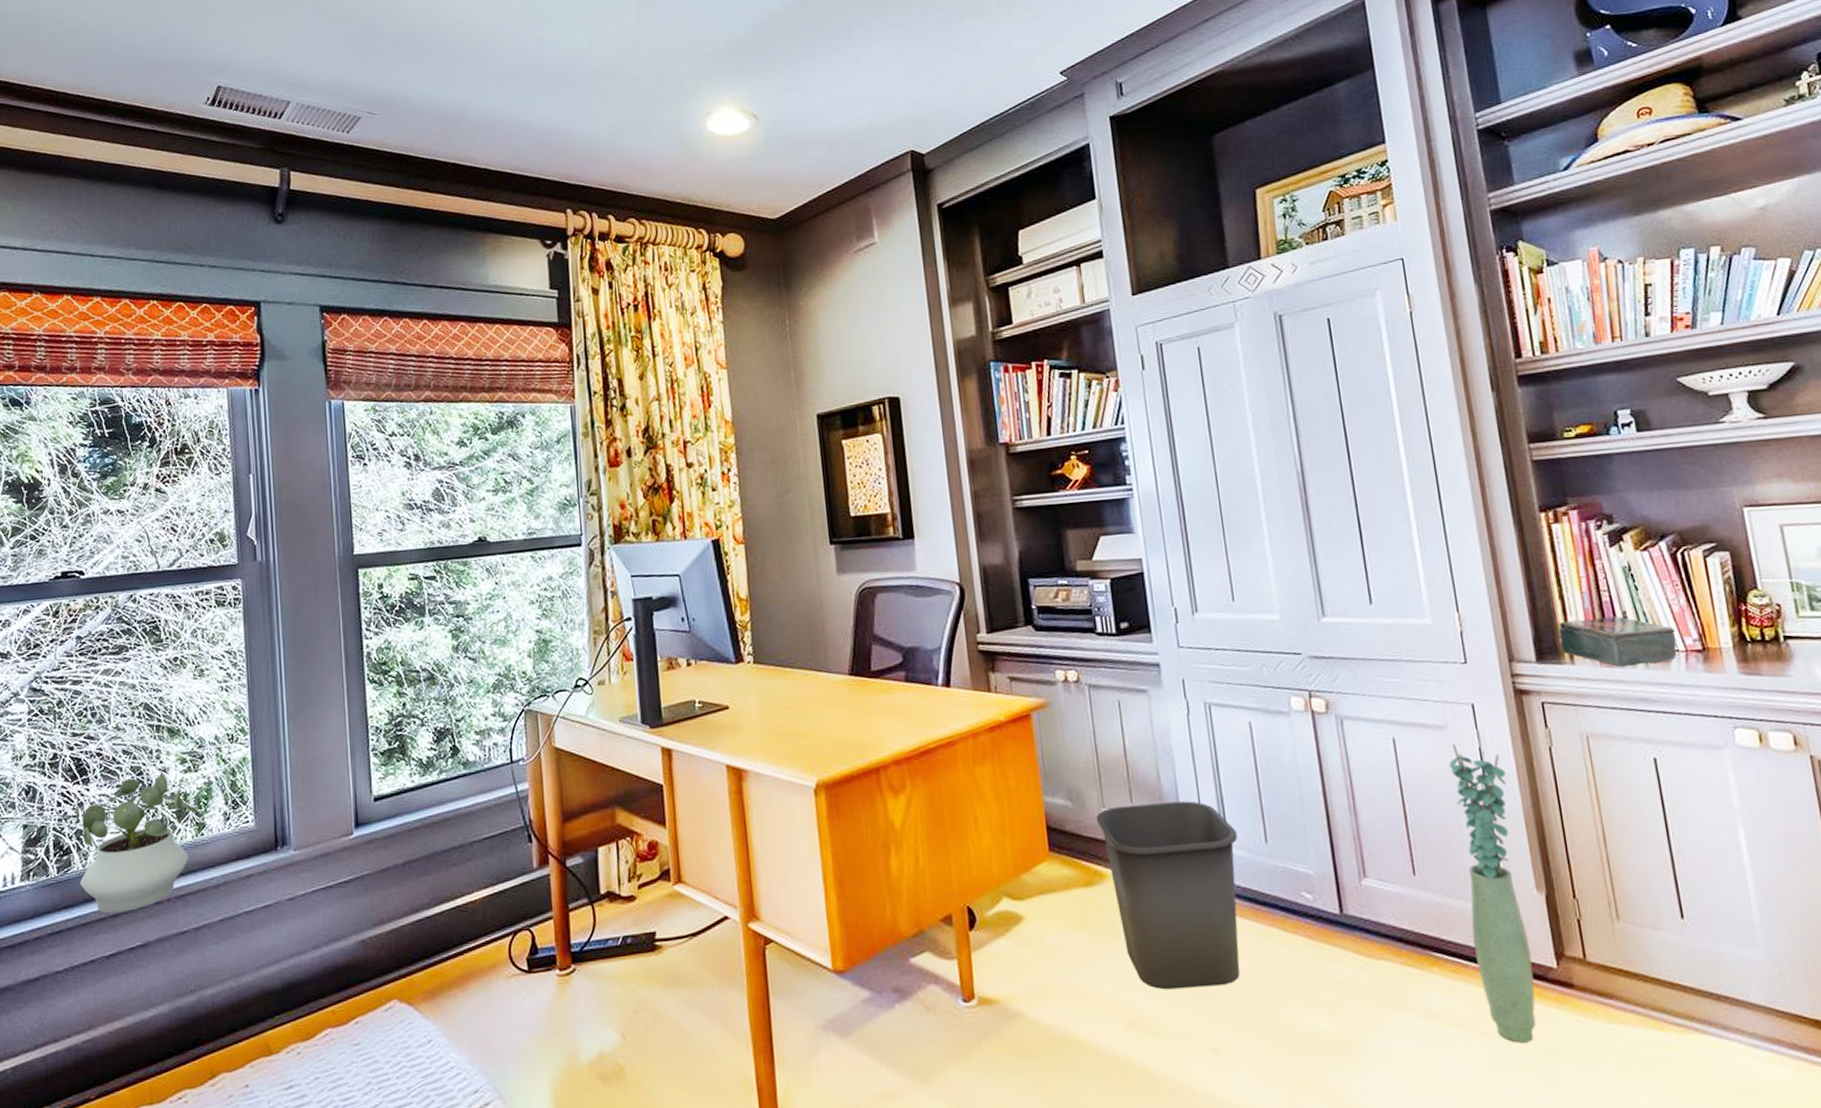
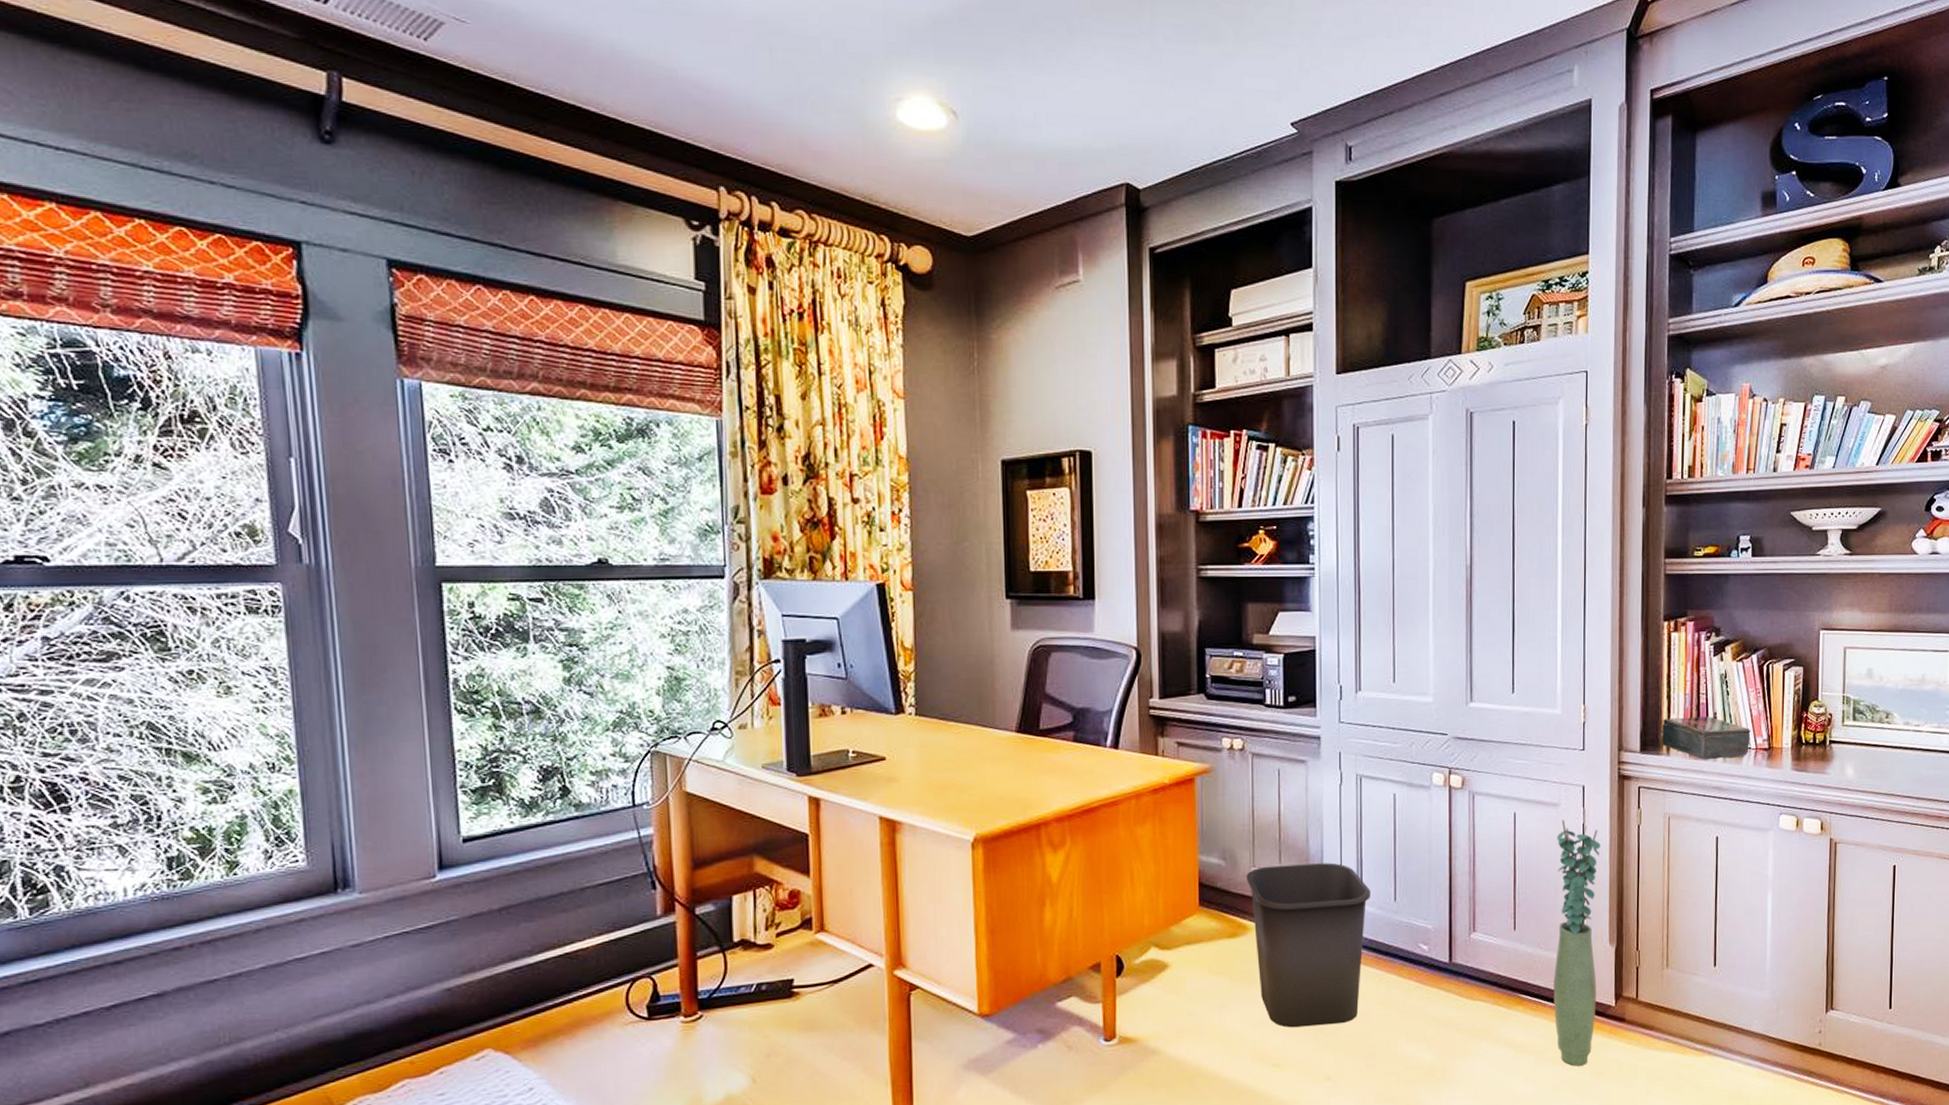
potted plant: present [75,775,200,913] -> none [51,806,231,960]

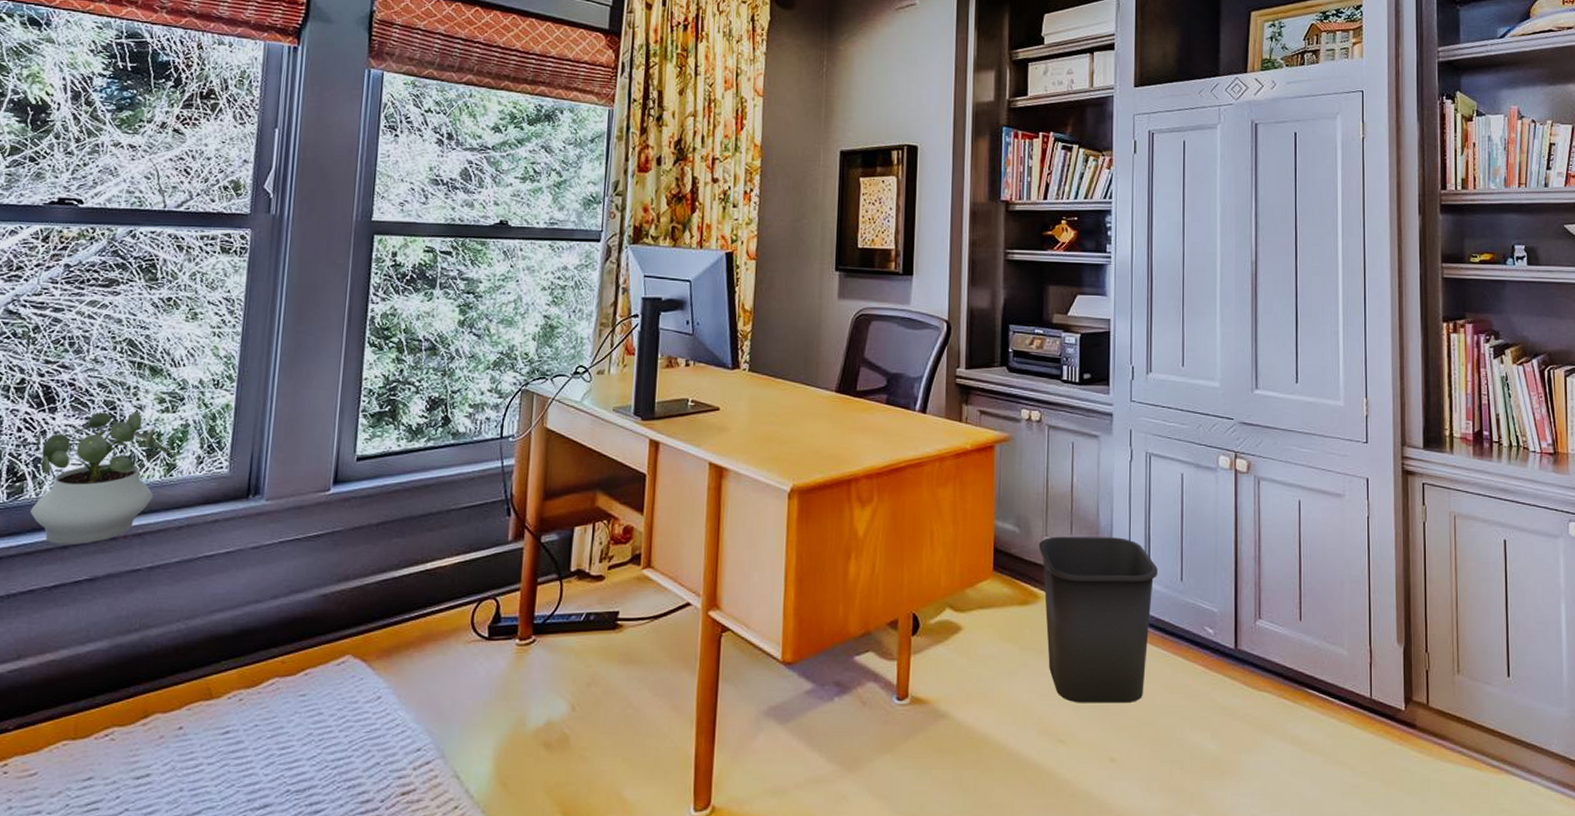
potted plant: none [51,806,231,960] -> present [30,412,172,545]
vase: present [1553,819,1600,1066] -> none [1341,510,1386,772]
decorative box: present [1661,716,1751,761] -> none [1444,416,1535,461]

